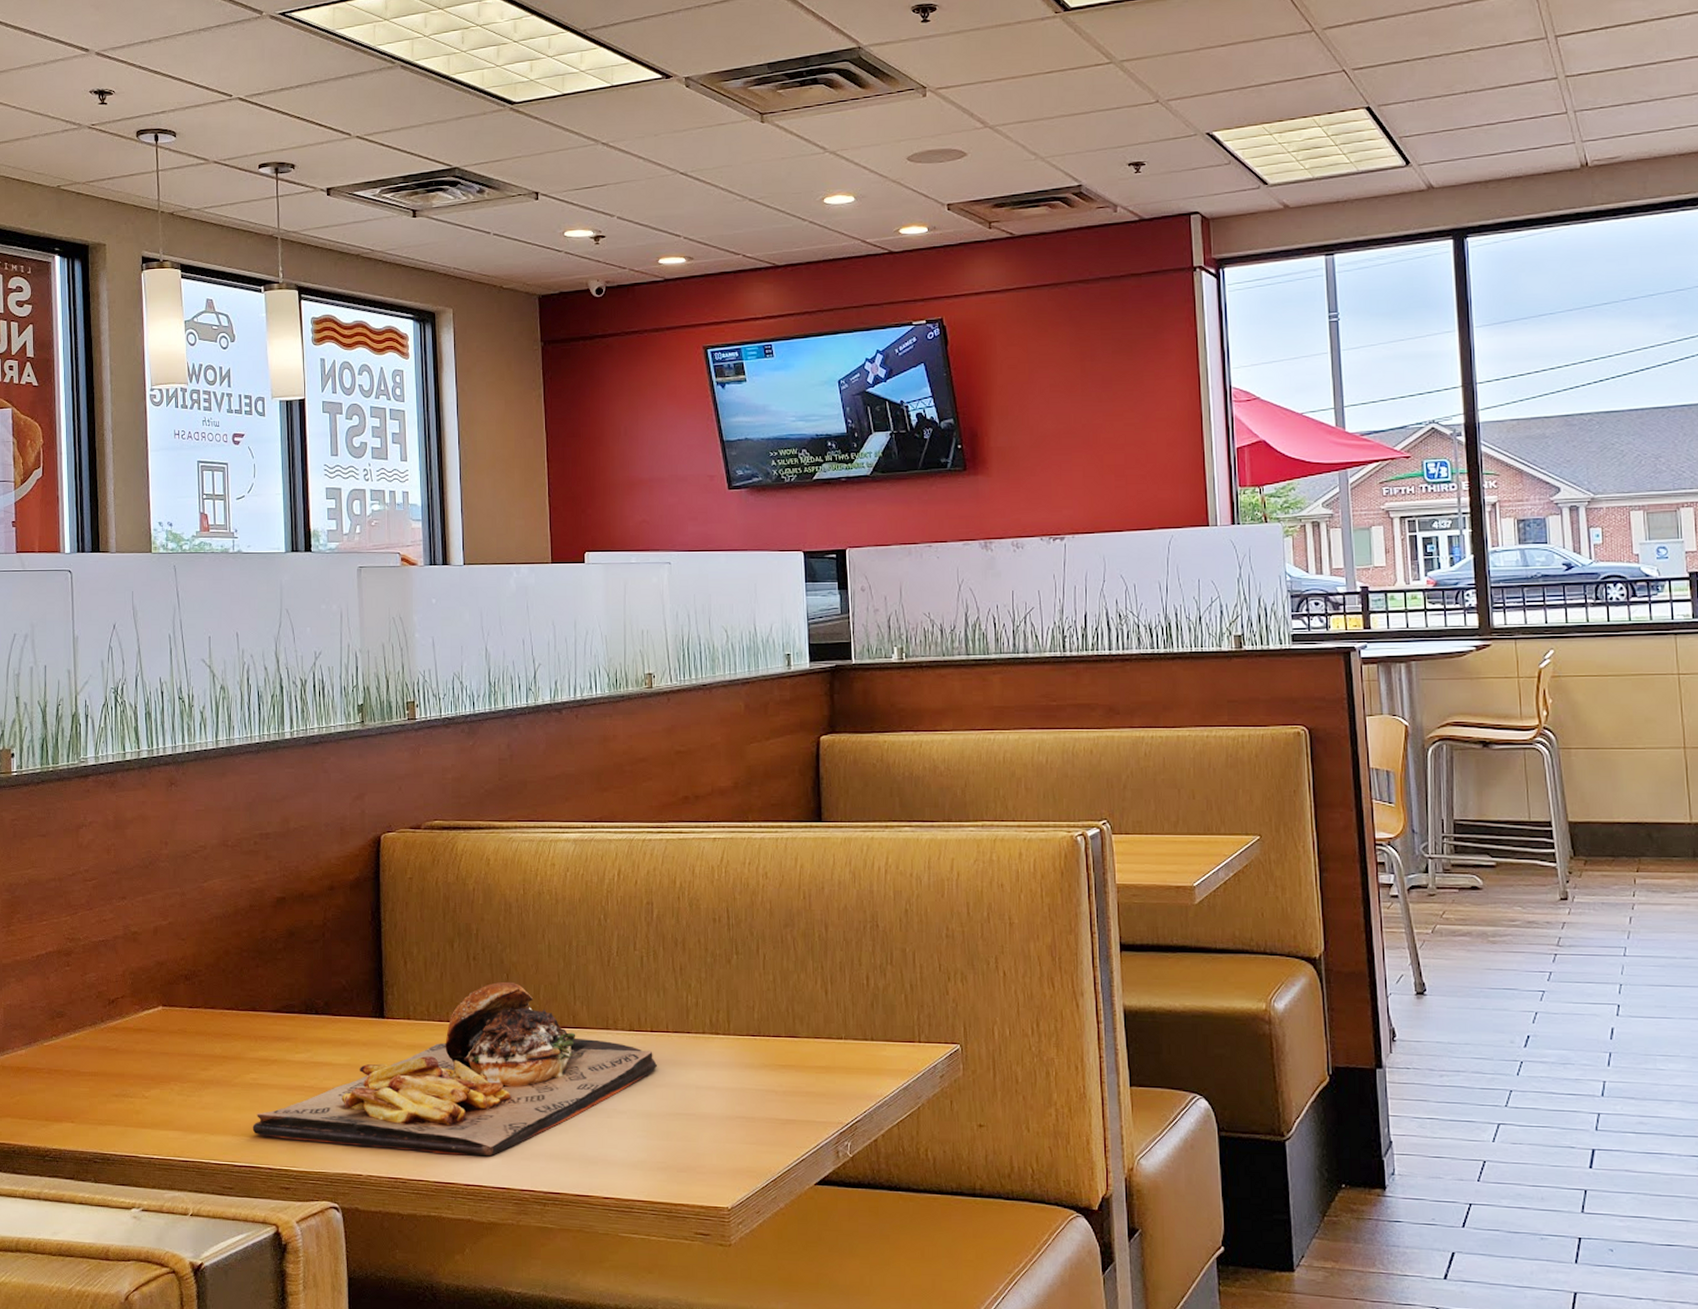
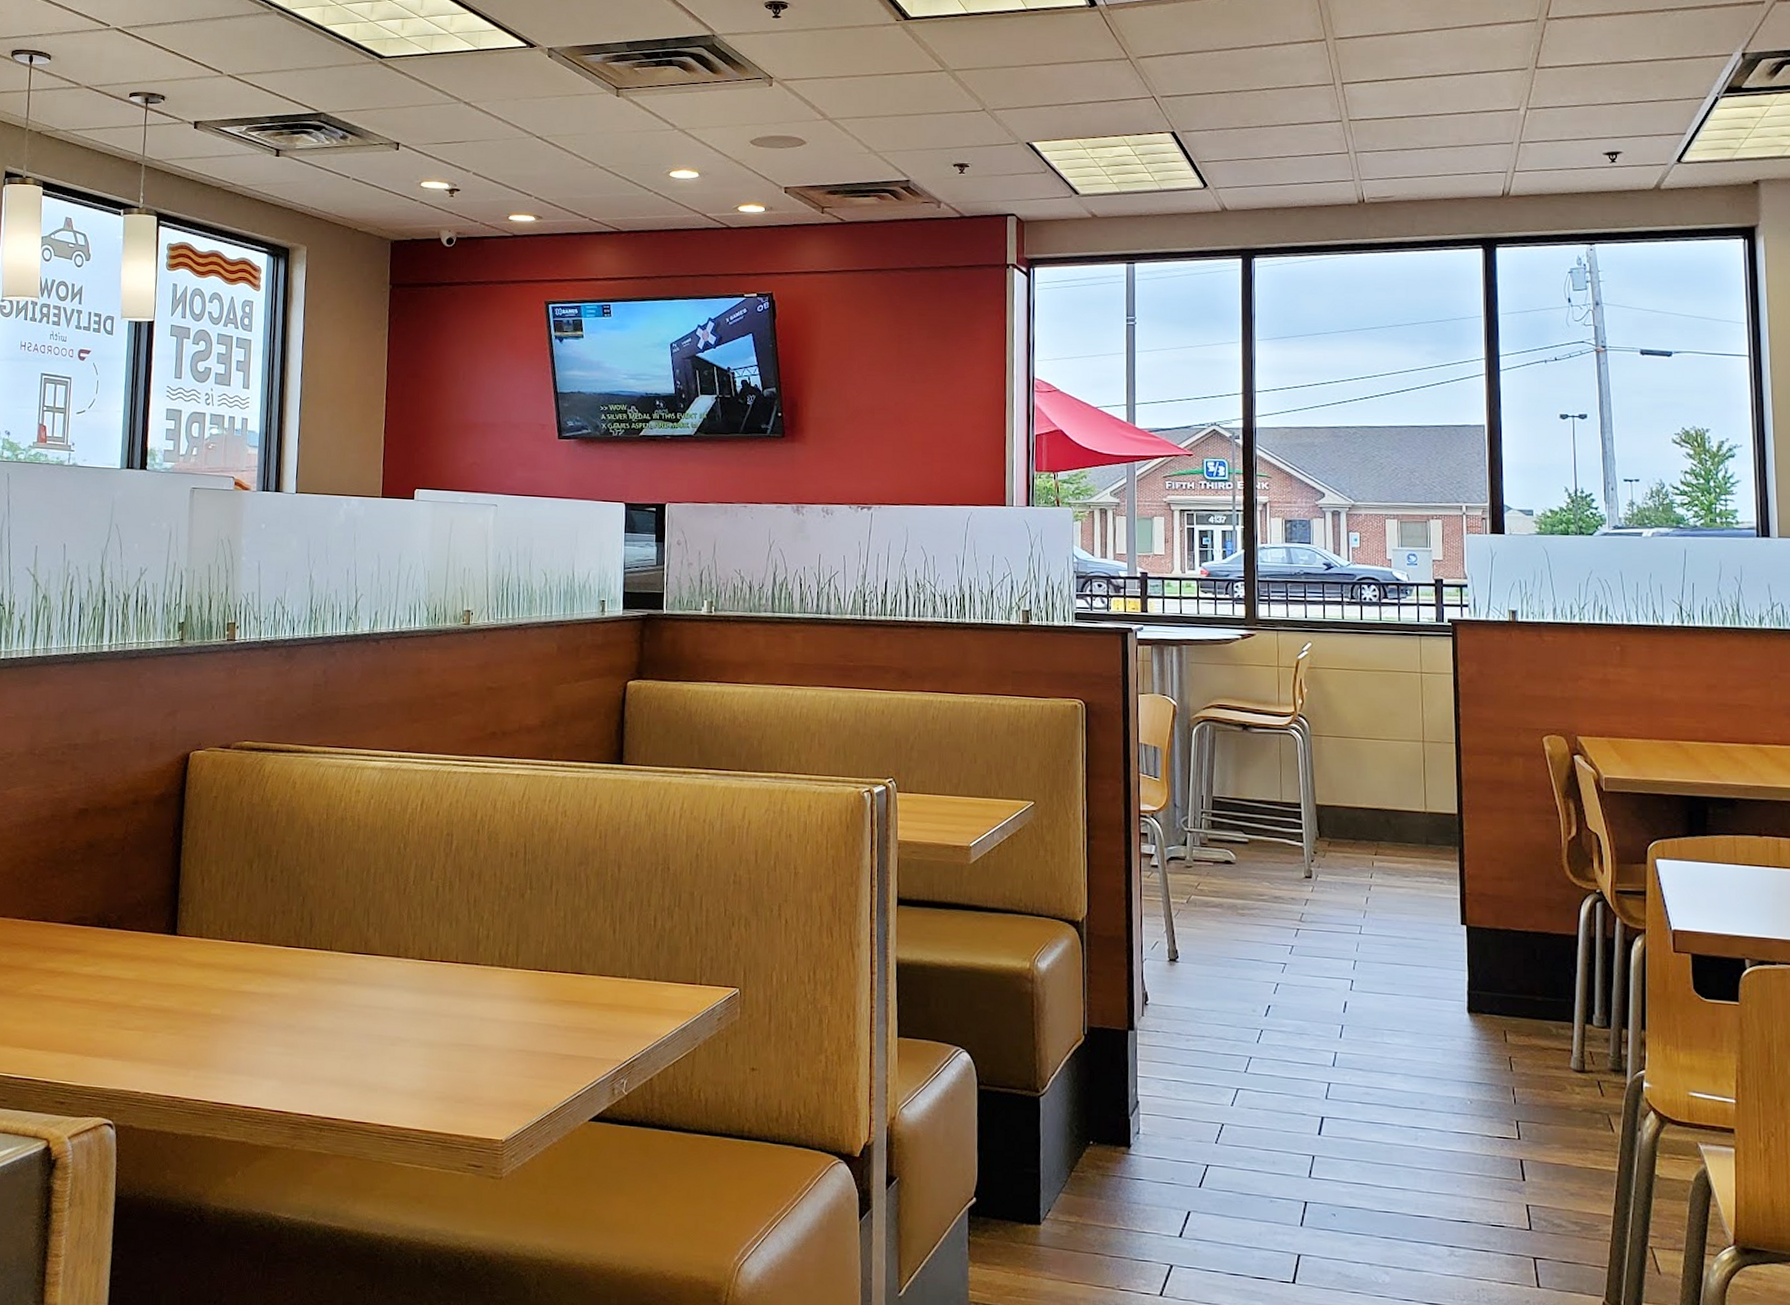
food tray: present [252,981,657,1157] -> none [32,904,444,1079]

